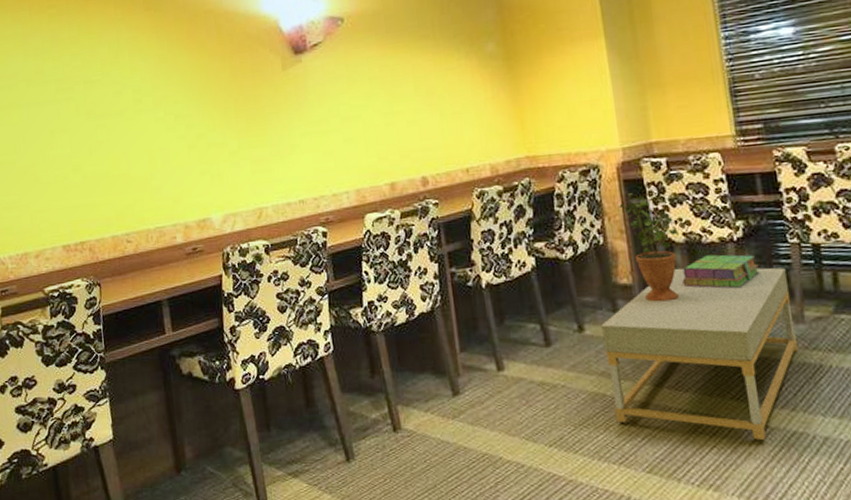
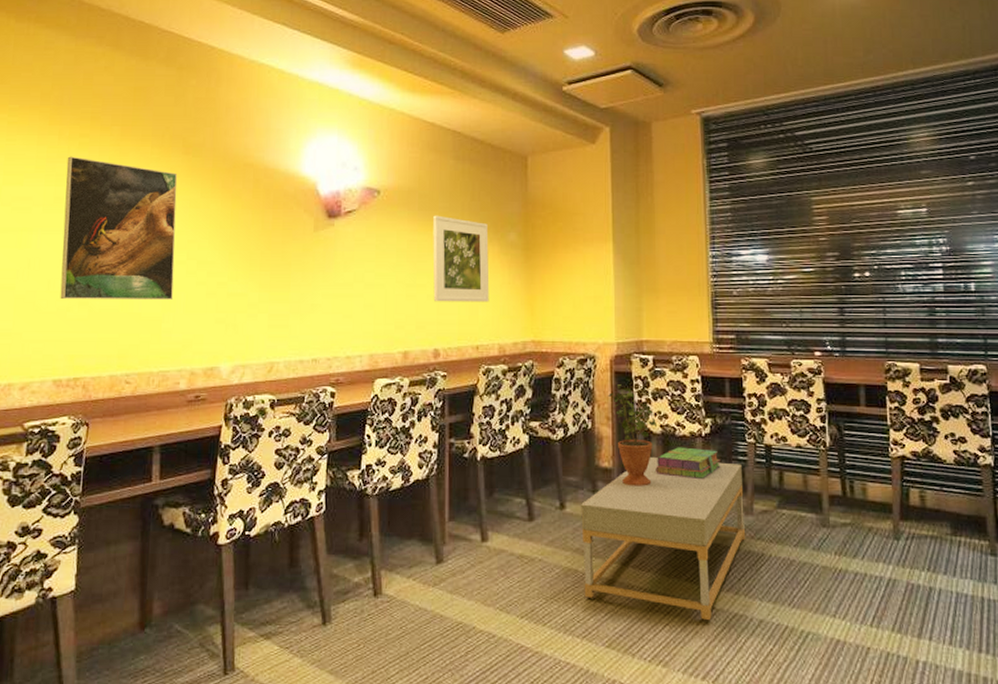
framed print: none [40,28,157,168] -> present [60,156,178,300]
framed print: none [402,35,474,128] -> present [433,215,490,303]

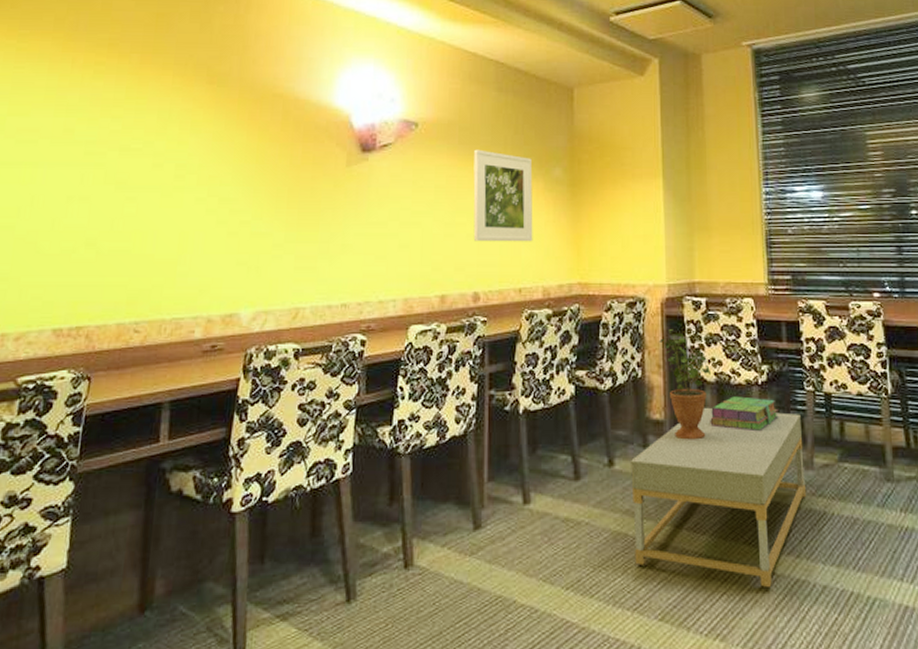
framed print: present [60,156,178,300] -> none [65,85,200,240]

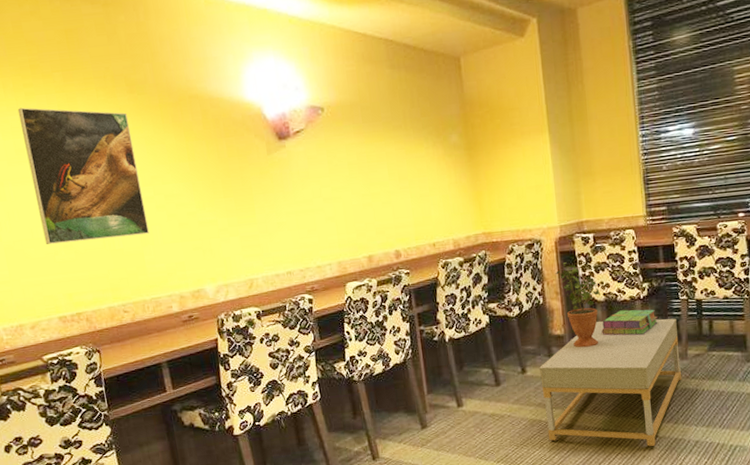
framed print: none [65,85,200,240] -> present [17,107,149,244]
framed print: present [473,149,533,242] -> none [377,125,440,208]

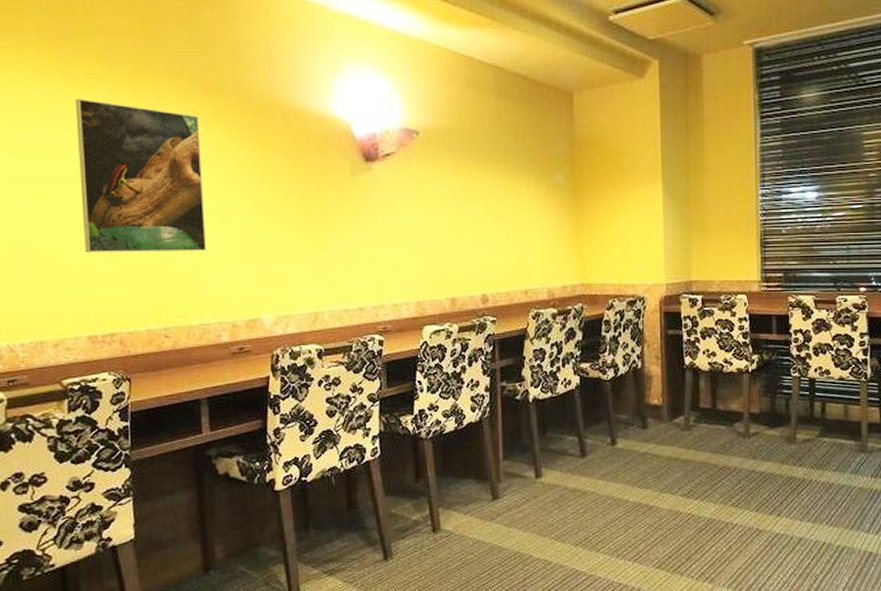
coffee table: present [538,318,682,447] -> none [630,393,789,541]
potted plant: present [555,262,600,348] -> none [657,325,705,422]
stack of books: present [602,309,658,336] -> none [704,383,766,413]

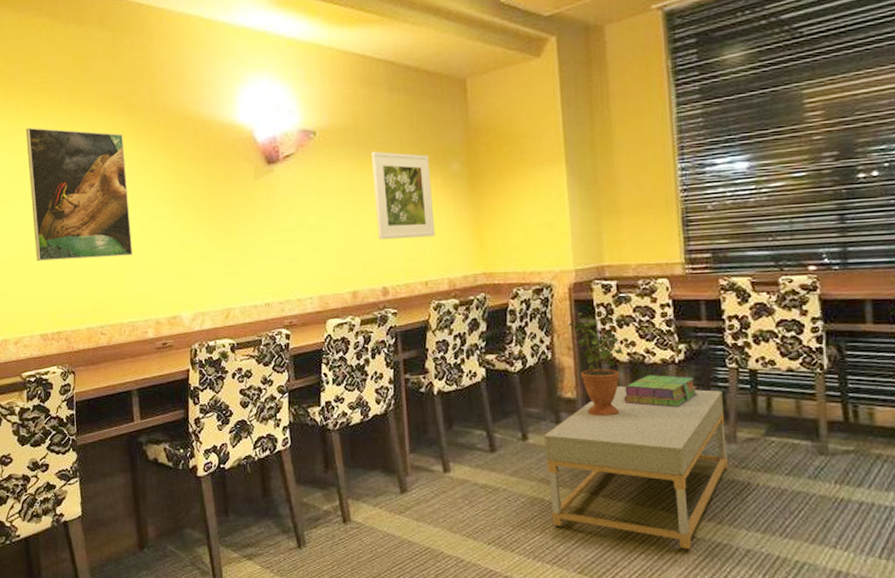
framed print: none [476,157,537,247] -> present [371,151,435,240]
coffee table: none [630,393,789,541] -> present [543,385,729,550]
potted plant: none [657,325,705,422] -> present [567,313,623,416]
stack of books: none [704,383,766,413] -> present [624,375,698,408]

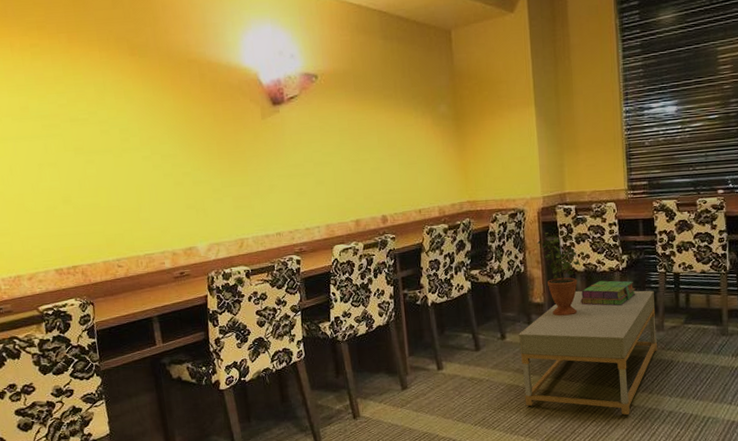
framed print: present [25,127,132,261] -> none [23,66,145,199]
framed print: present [371,151,435,240] -> none [369,94,427,174]

